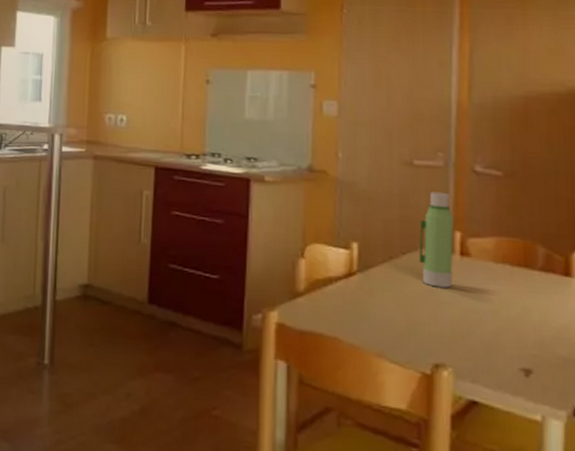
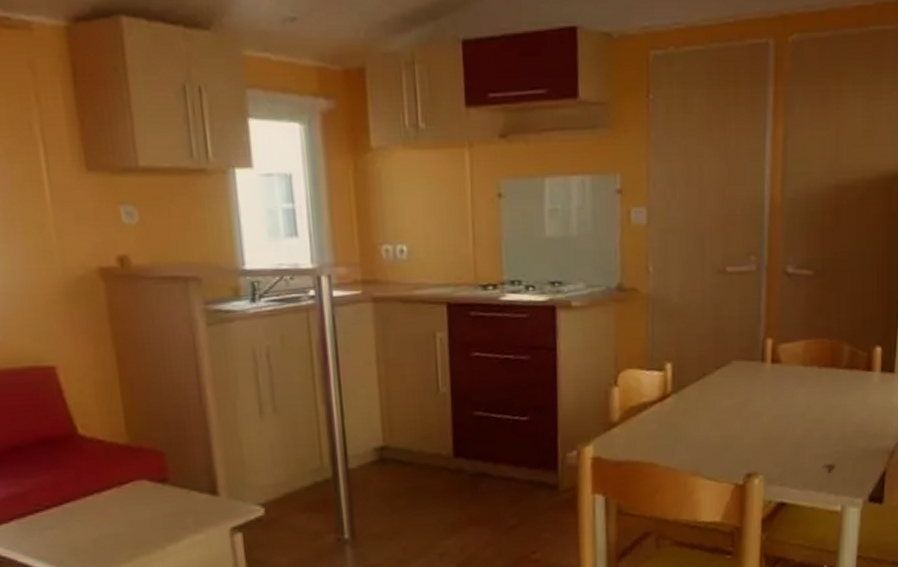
water bottle: present [419,191,454,288] -> none [732,299,766,399]

